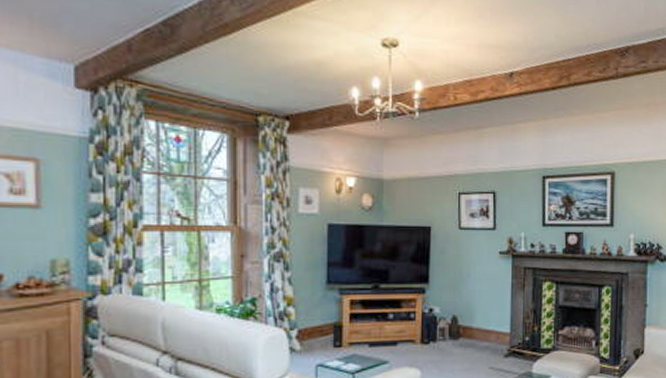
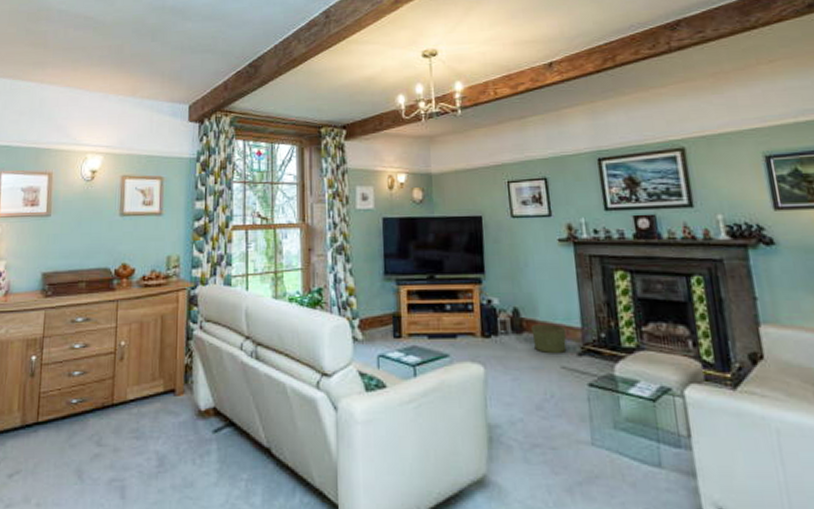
basket: none [467,330,497,357] -> present [531,324,567,354]

